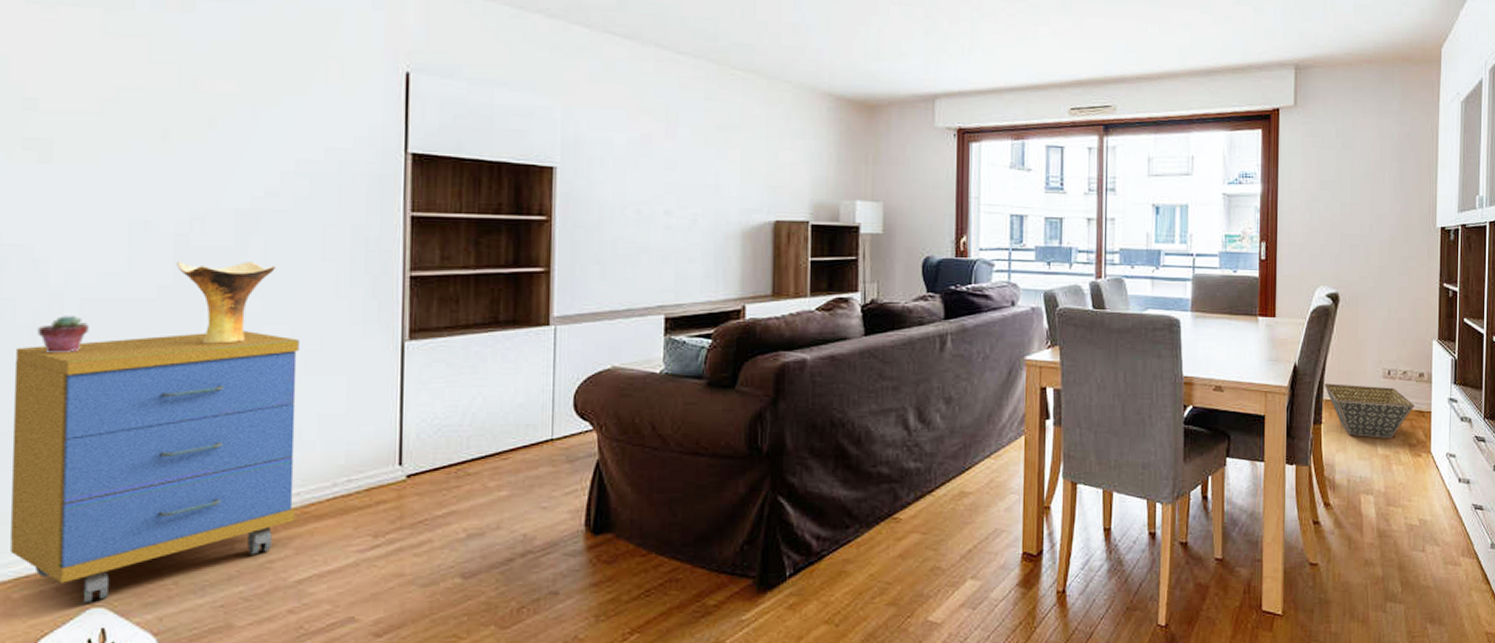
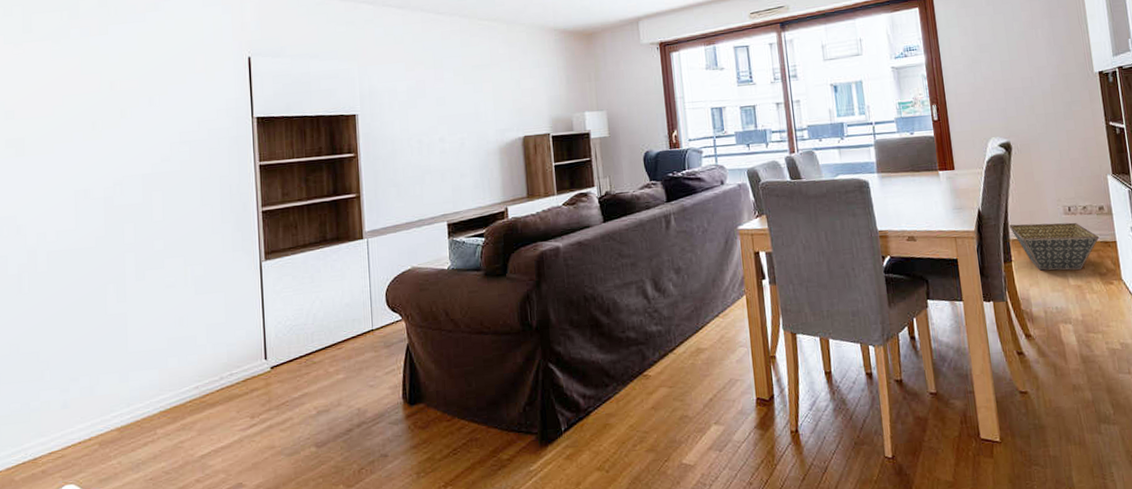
storage cabinet: present [10,331,299,604] -> none [8,264,196,482]
potted succulent: present [37,316,89,354] -> none [21,265,53,295]
vase: present [177,260,276,344] -> none [107,211,171,278]

